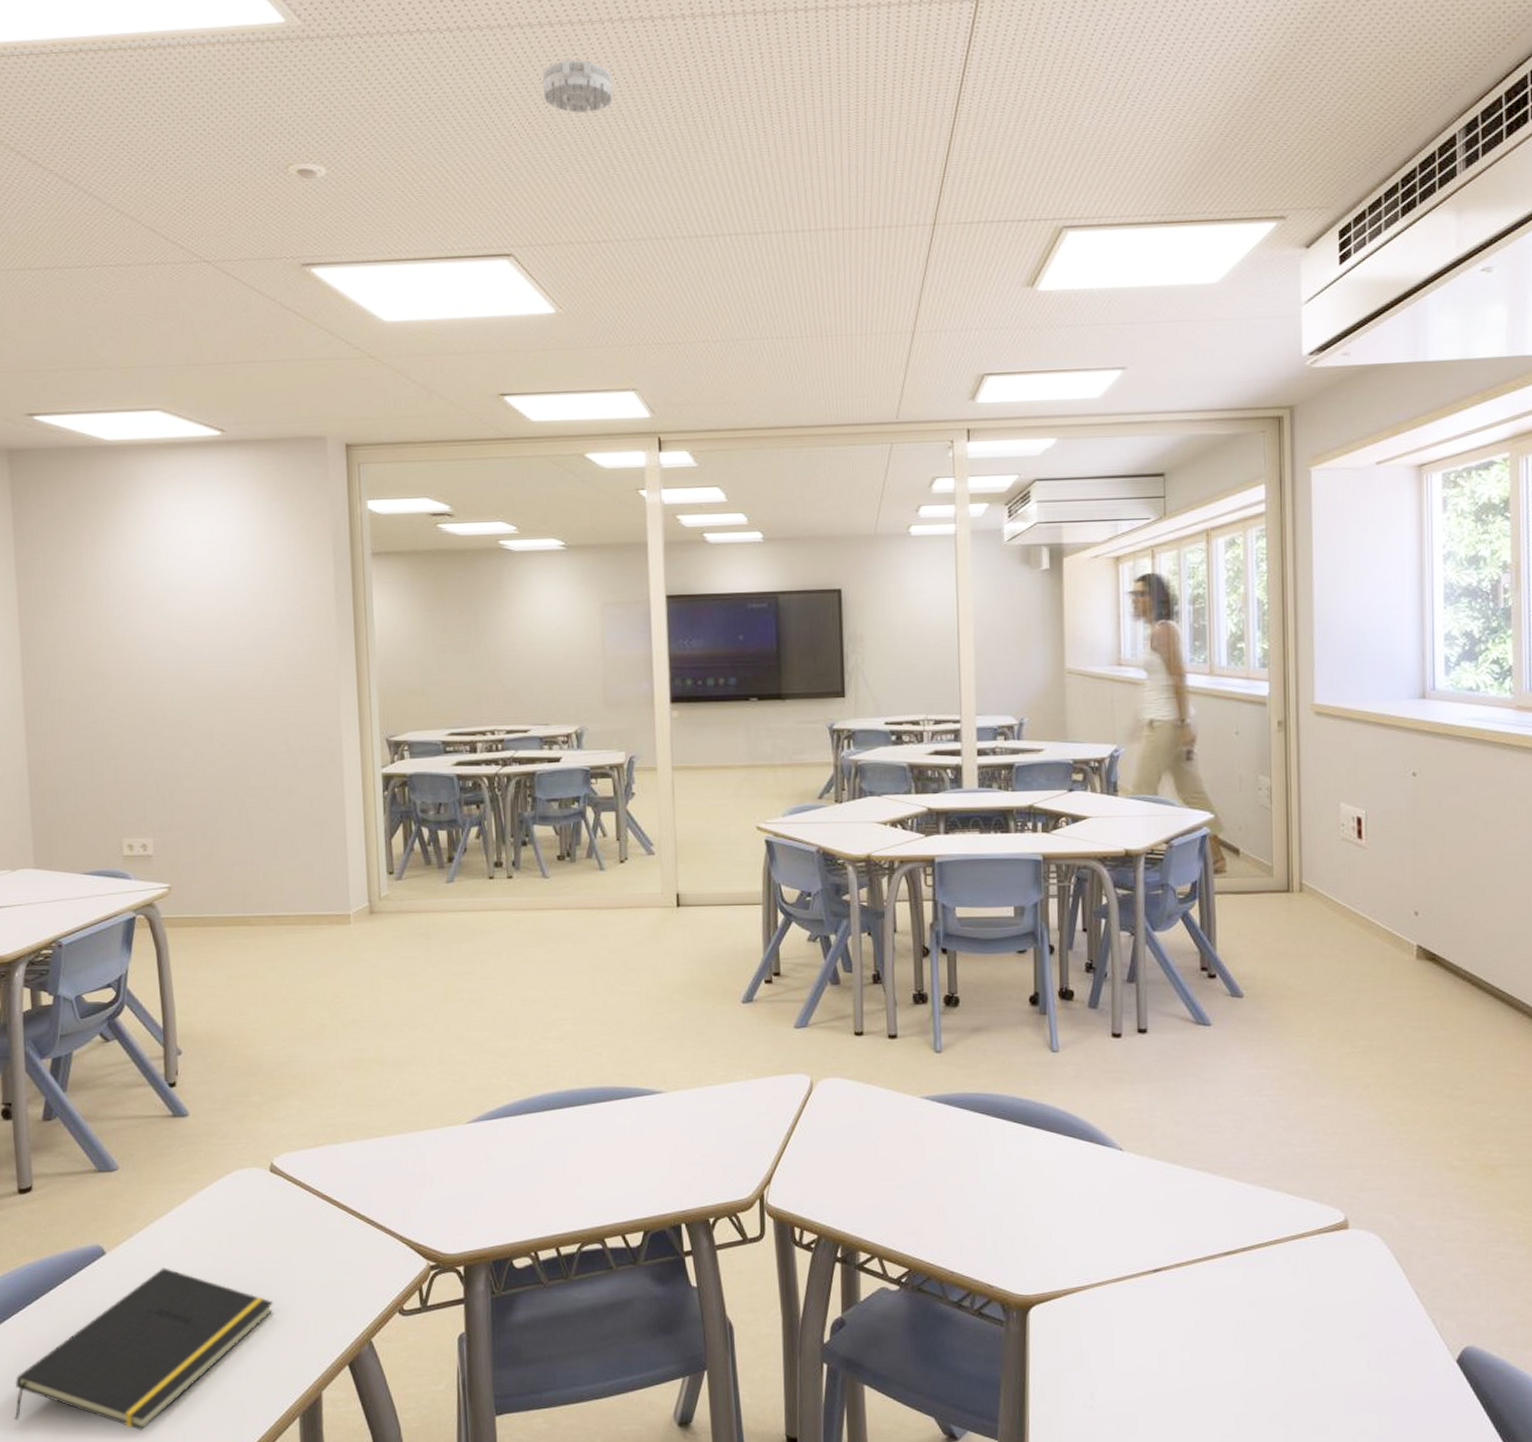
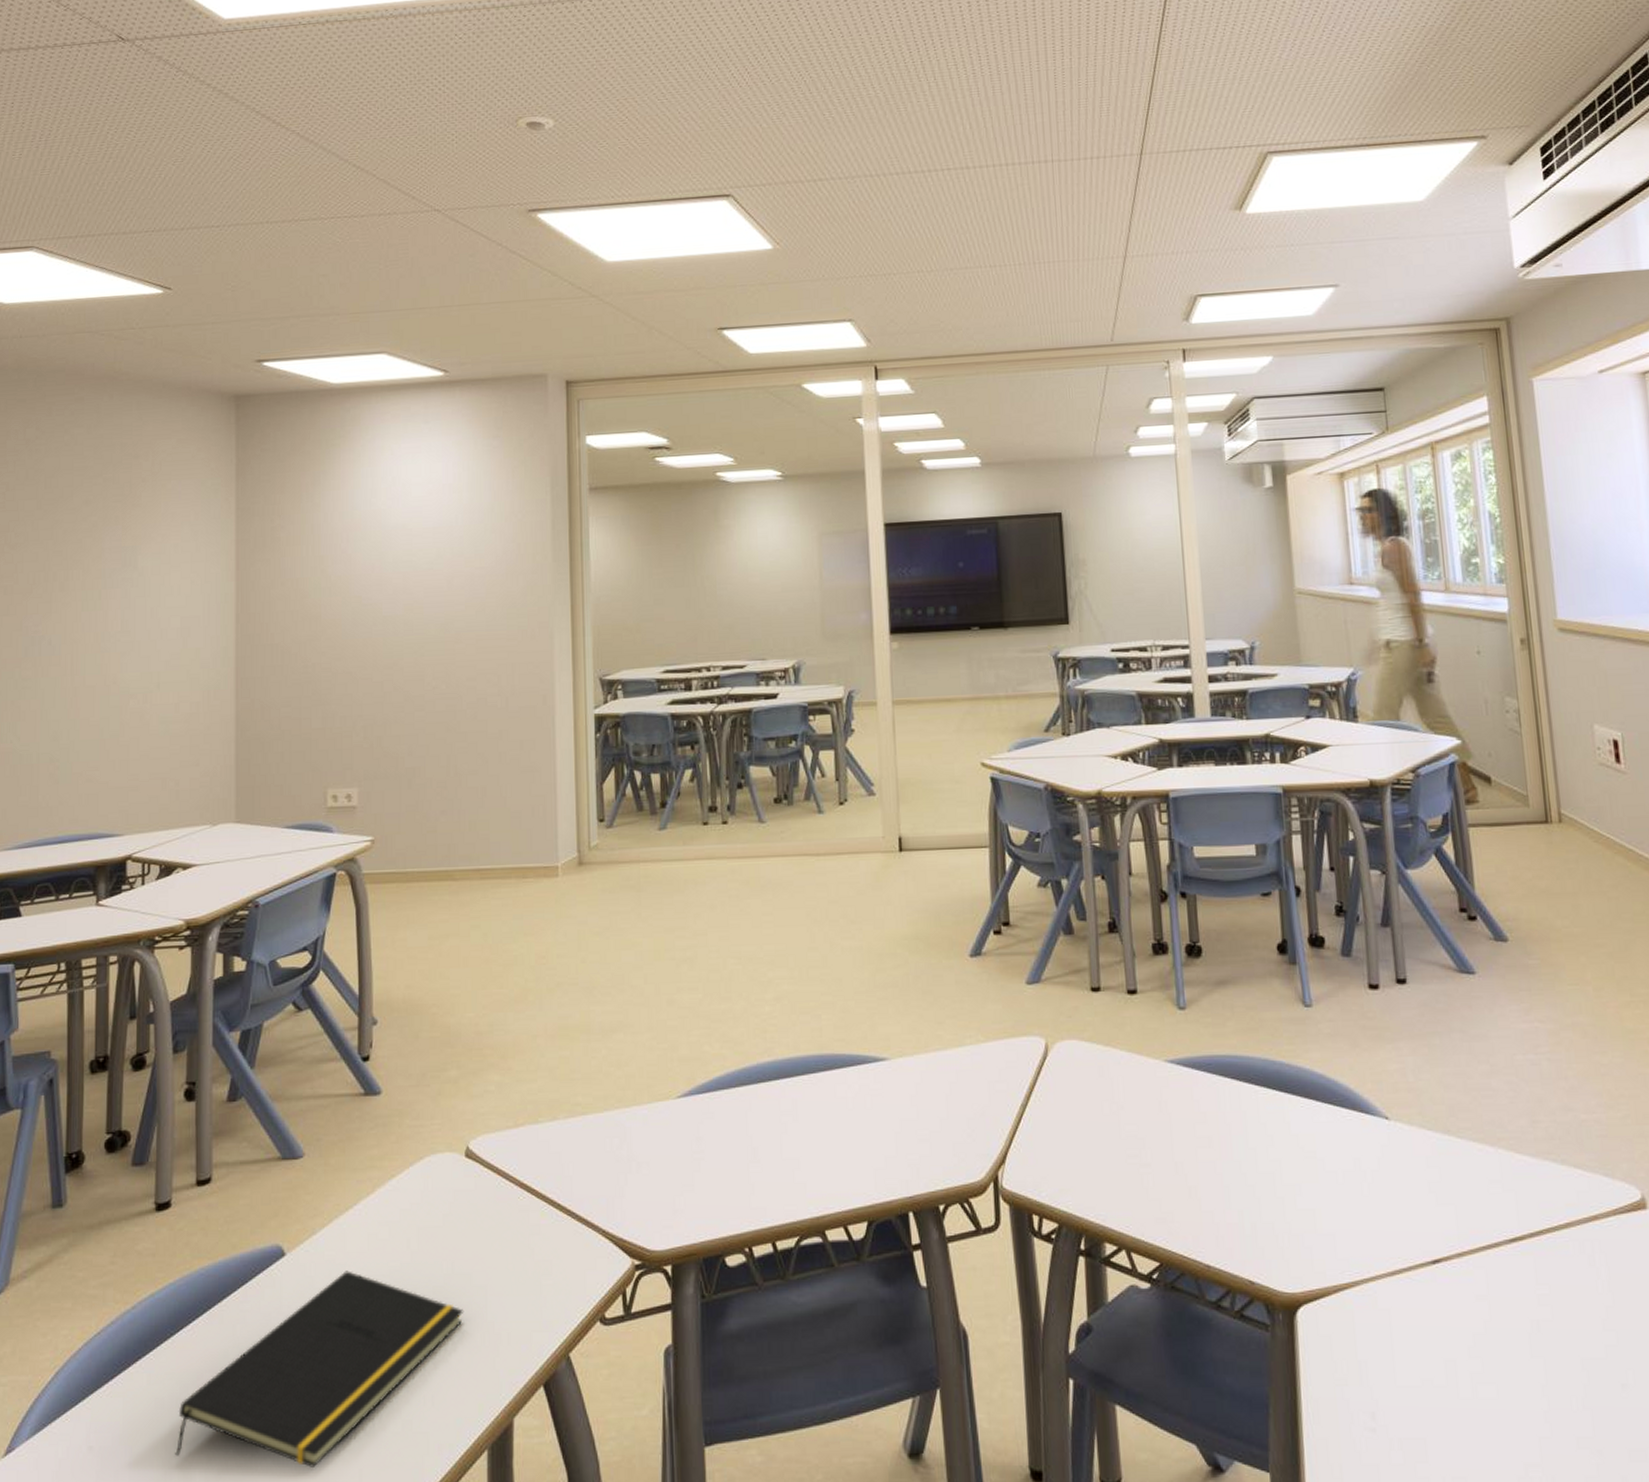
smoke detector: present [543,59,613,113] -> none [761,13,828,63]

